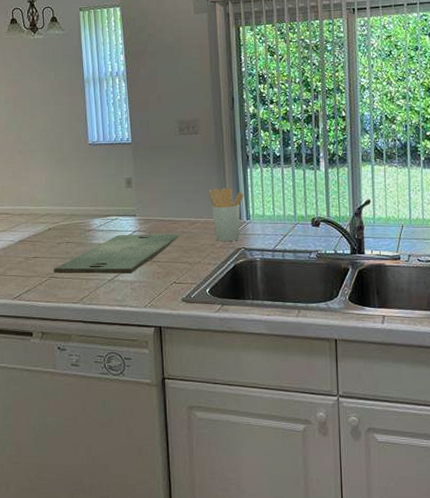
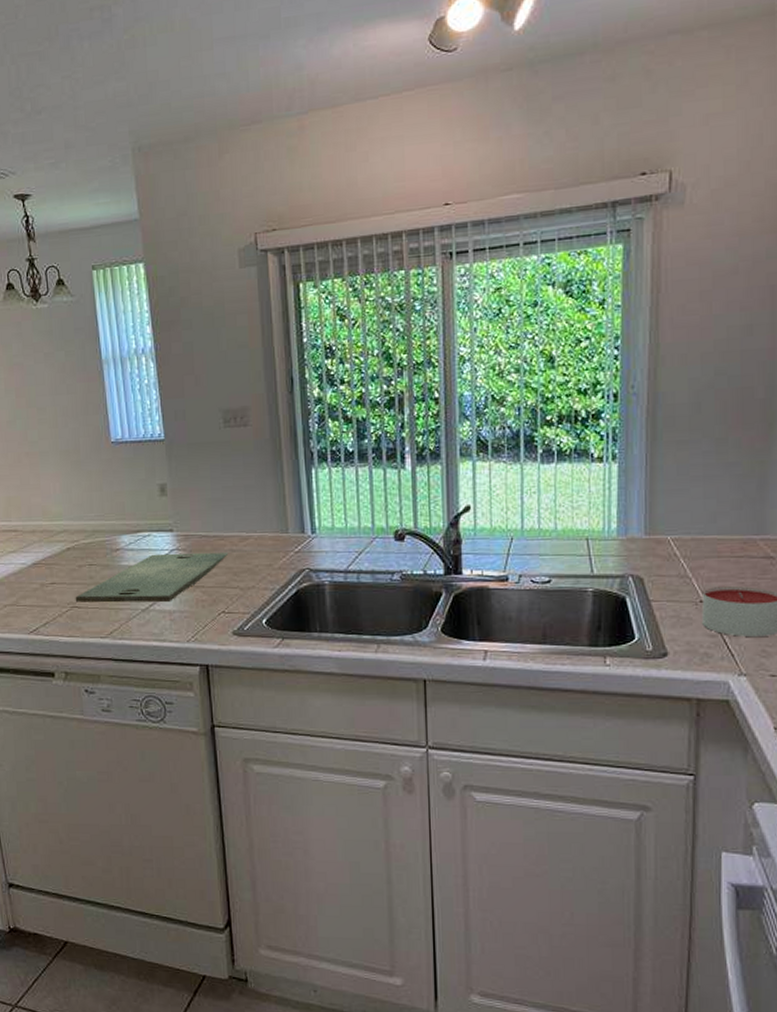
utensil holder: present [208,188,244,241] -> none [262,494,308,561]

